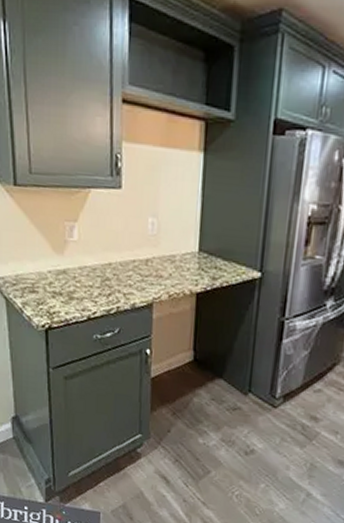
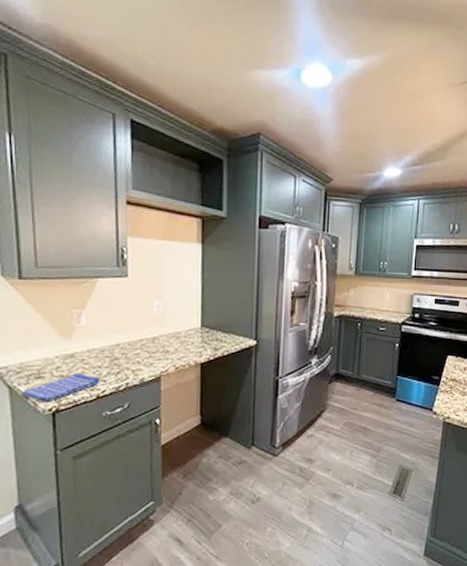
dish towel: none [16,291,92,319] -> present [20,373,101,403]

